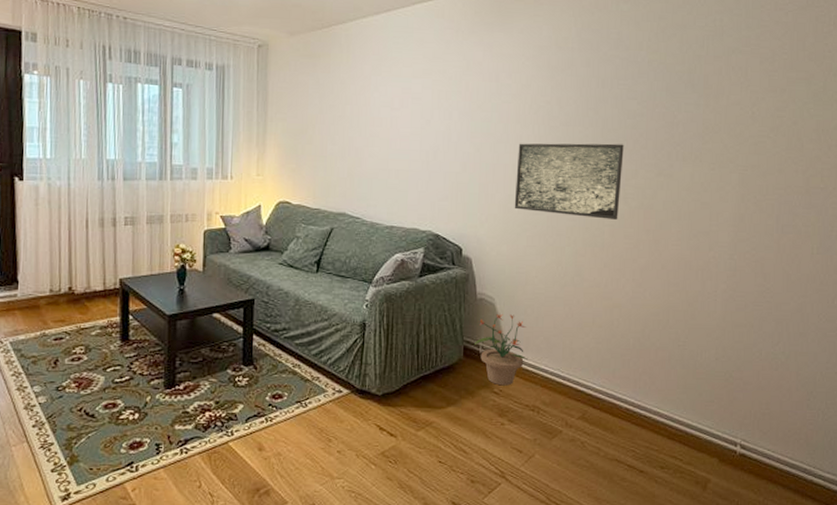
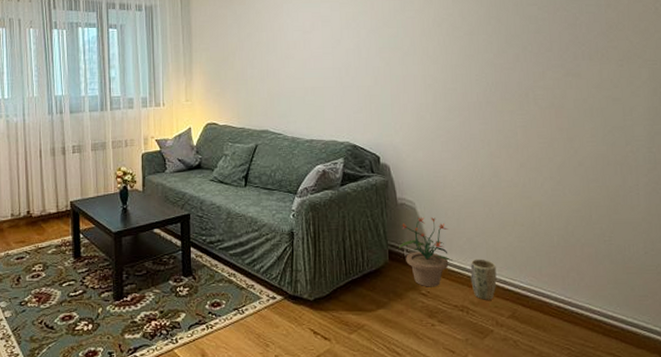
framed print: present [514,143,624,220] -> none [425,48,530,121]
plant pot: none [544,359,570,401] -> present [470,259,497,300]

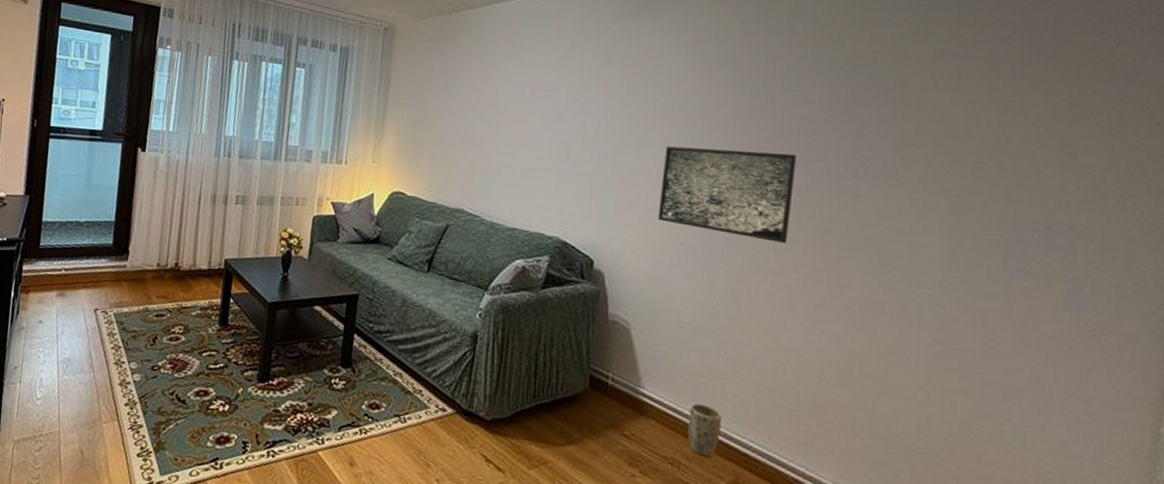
potted plant: present [399,217,454,287] -> none [603,340,669,430]
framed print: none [425,48,530,121] -> present [657,145,796,243]

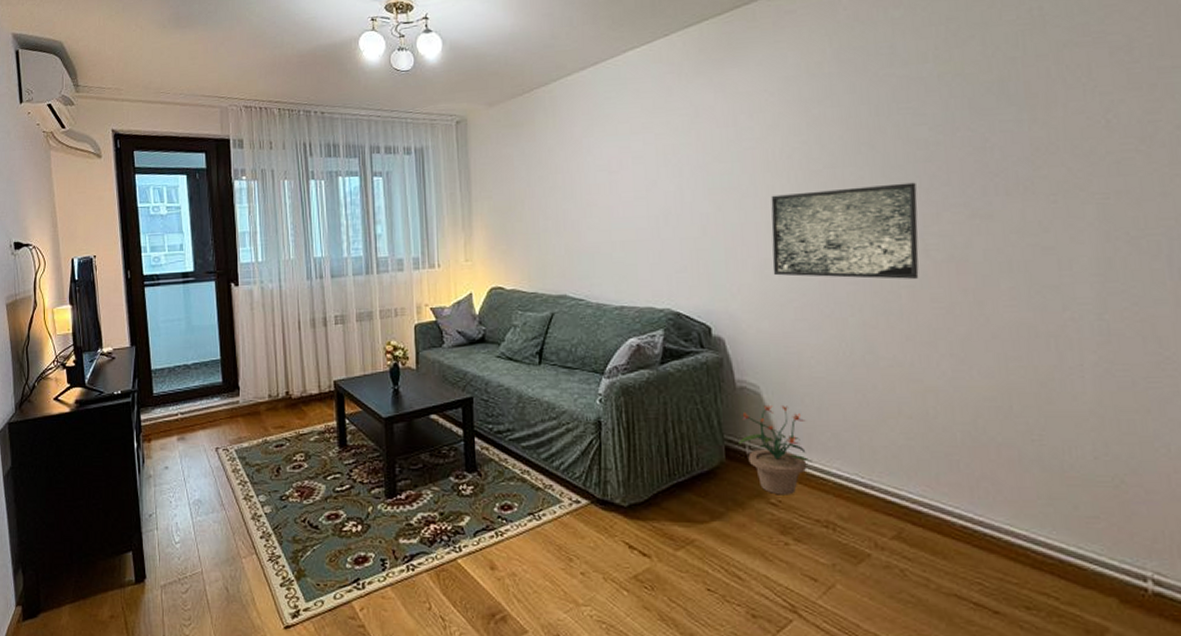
potted plant: none [603,340,669,430] -> present [739,404,814,495]
plant pot: present [687,403,722,457] -> none [837,460,875,515]

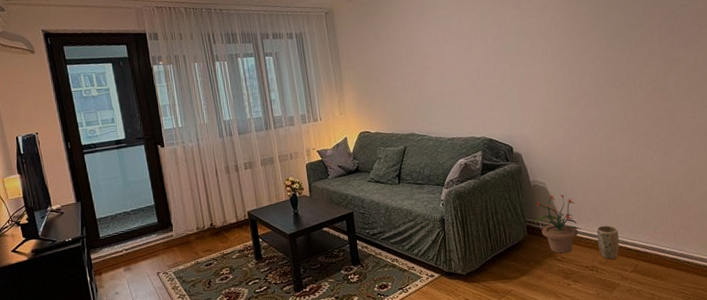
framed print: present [771,182,919,279] -> none [545,41,638,109]
plant pot: none [837,460,875,515] -> present [596,225,620,260]

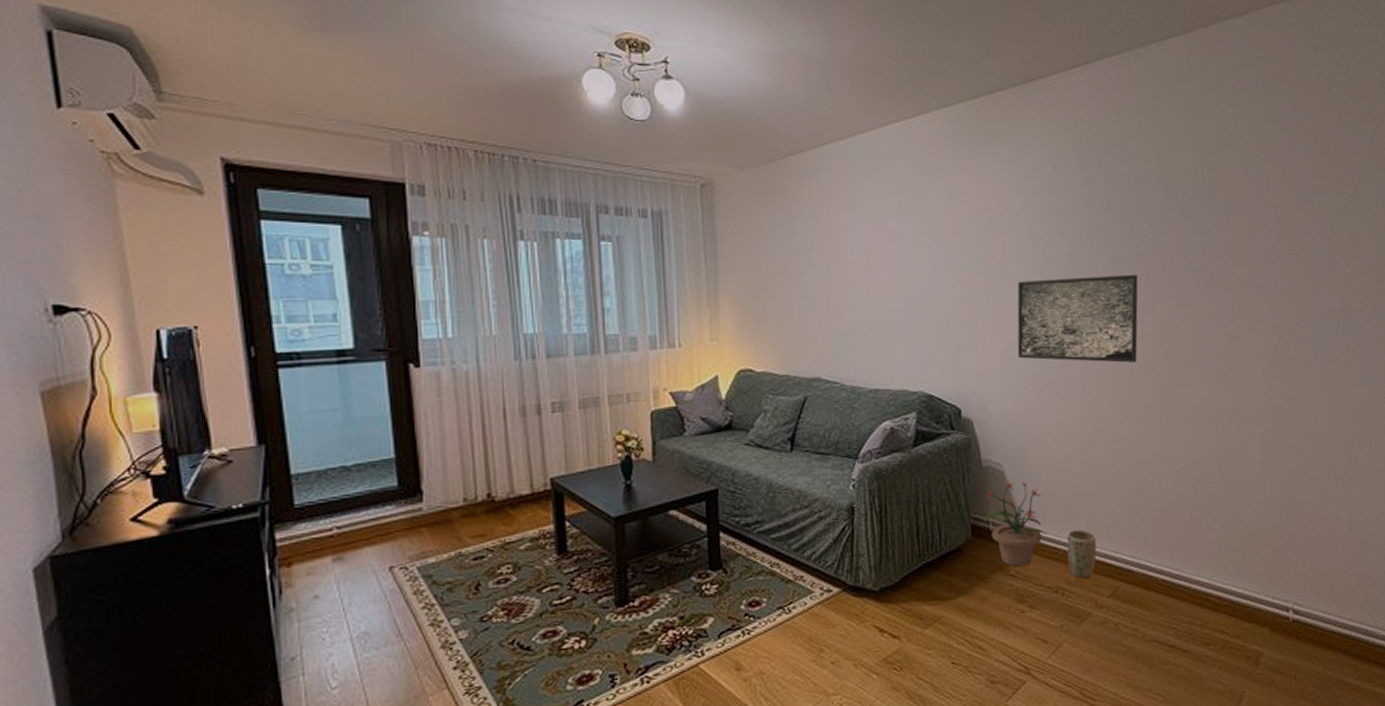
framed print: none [545,41,638,109] -> present [1017,274,1138,363]

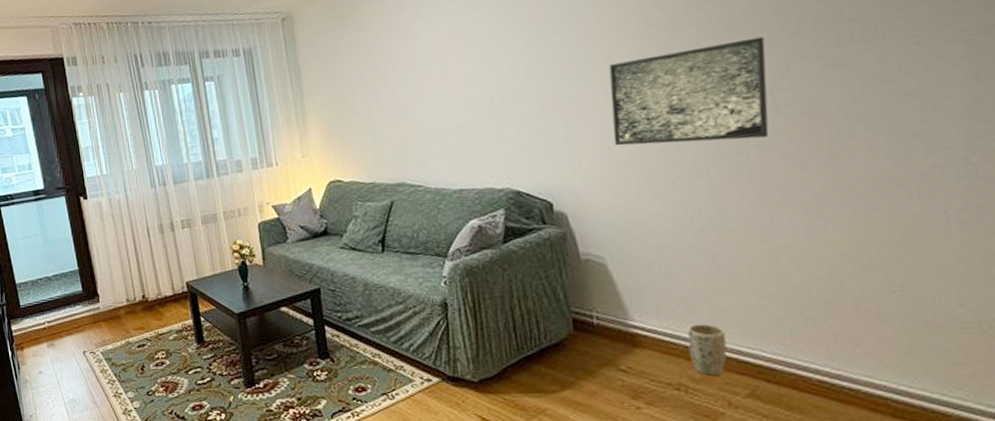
potted plant: present [984,482,1048,567] -> none [586,274,663,362]

